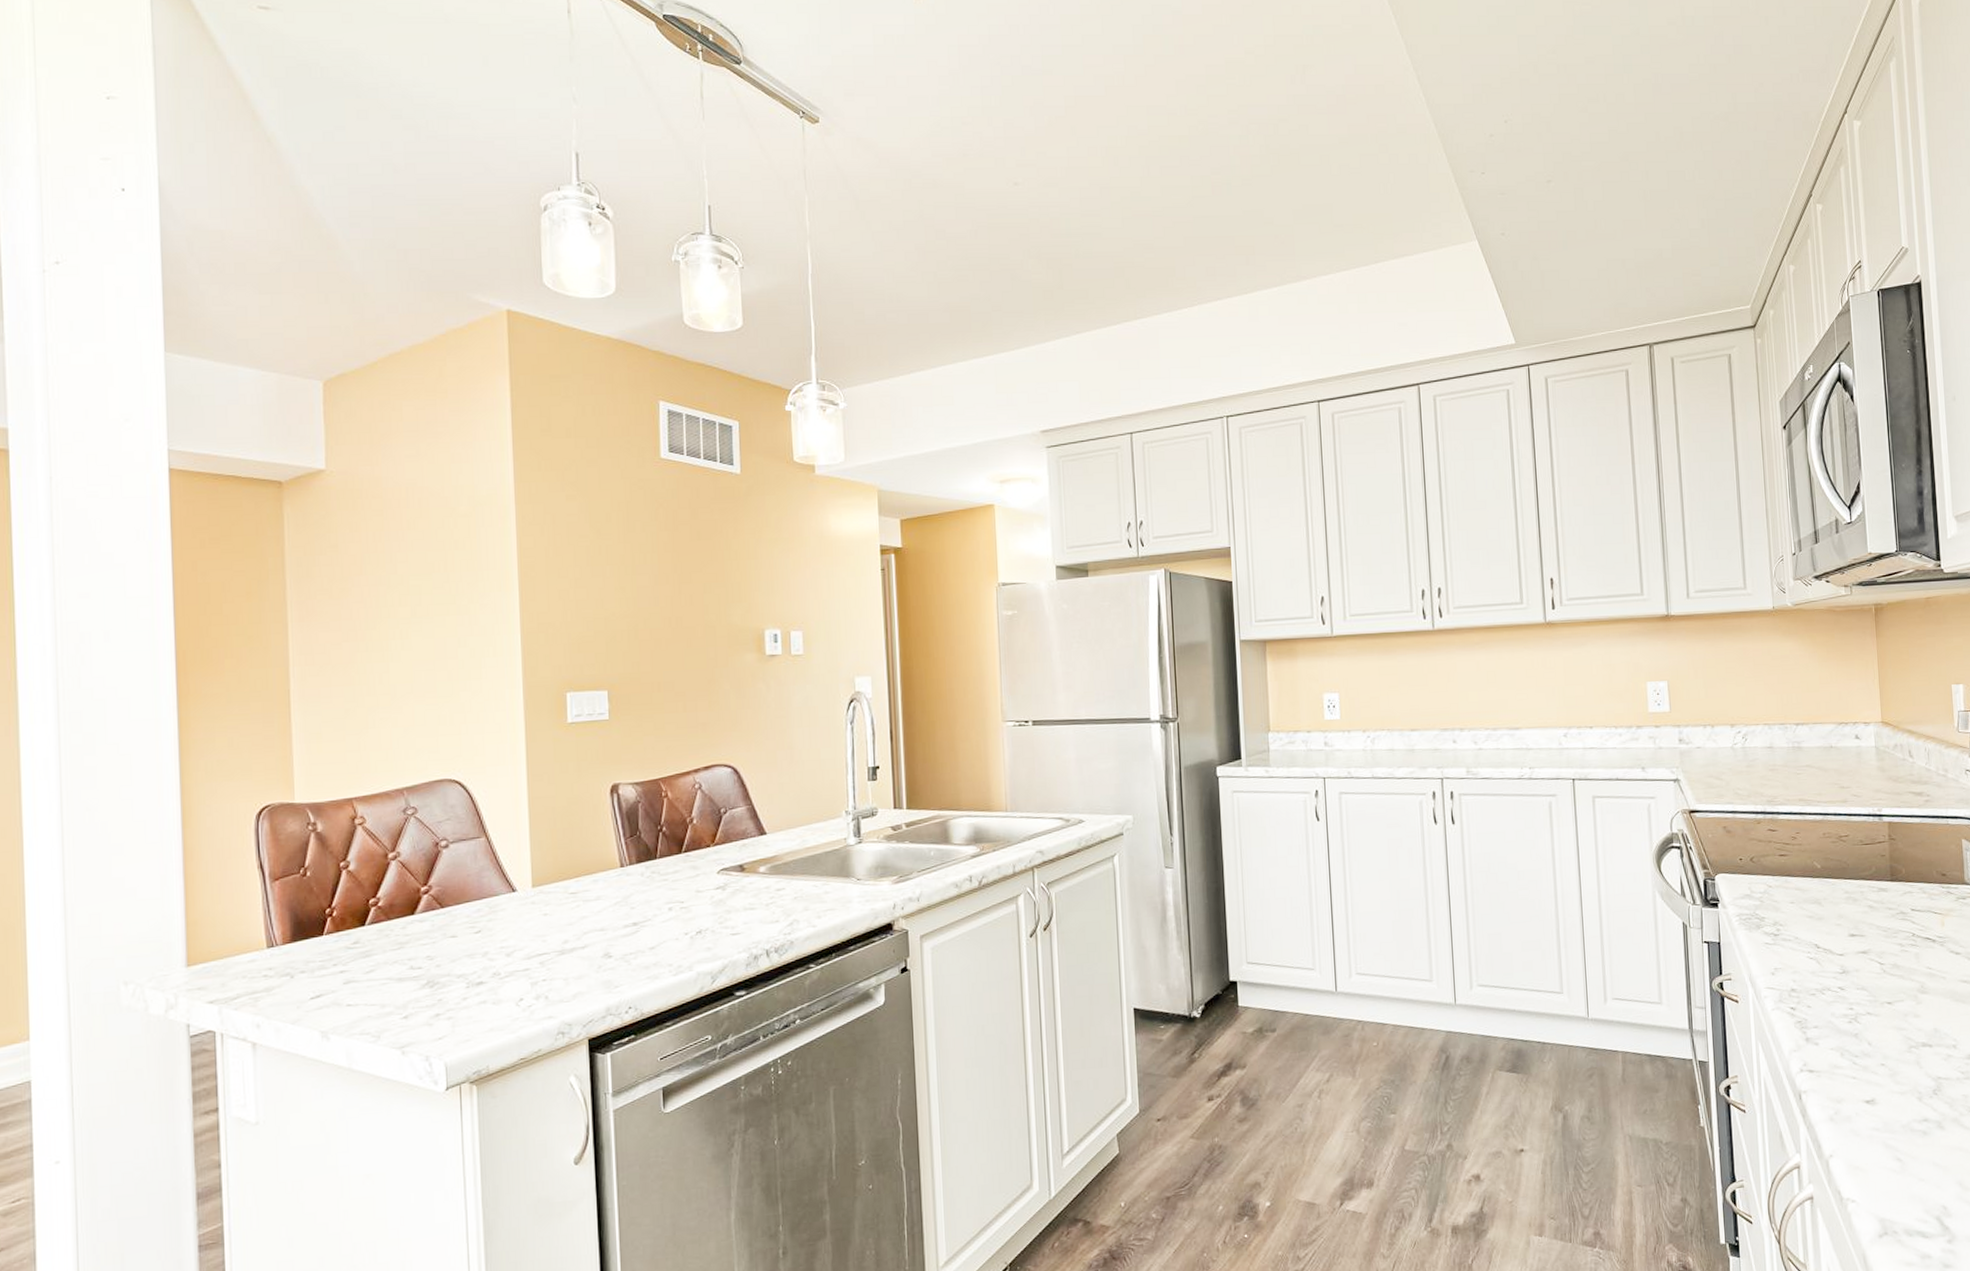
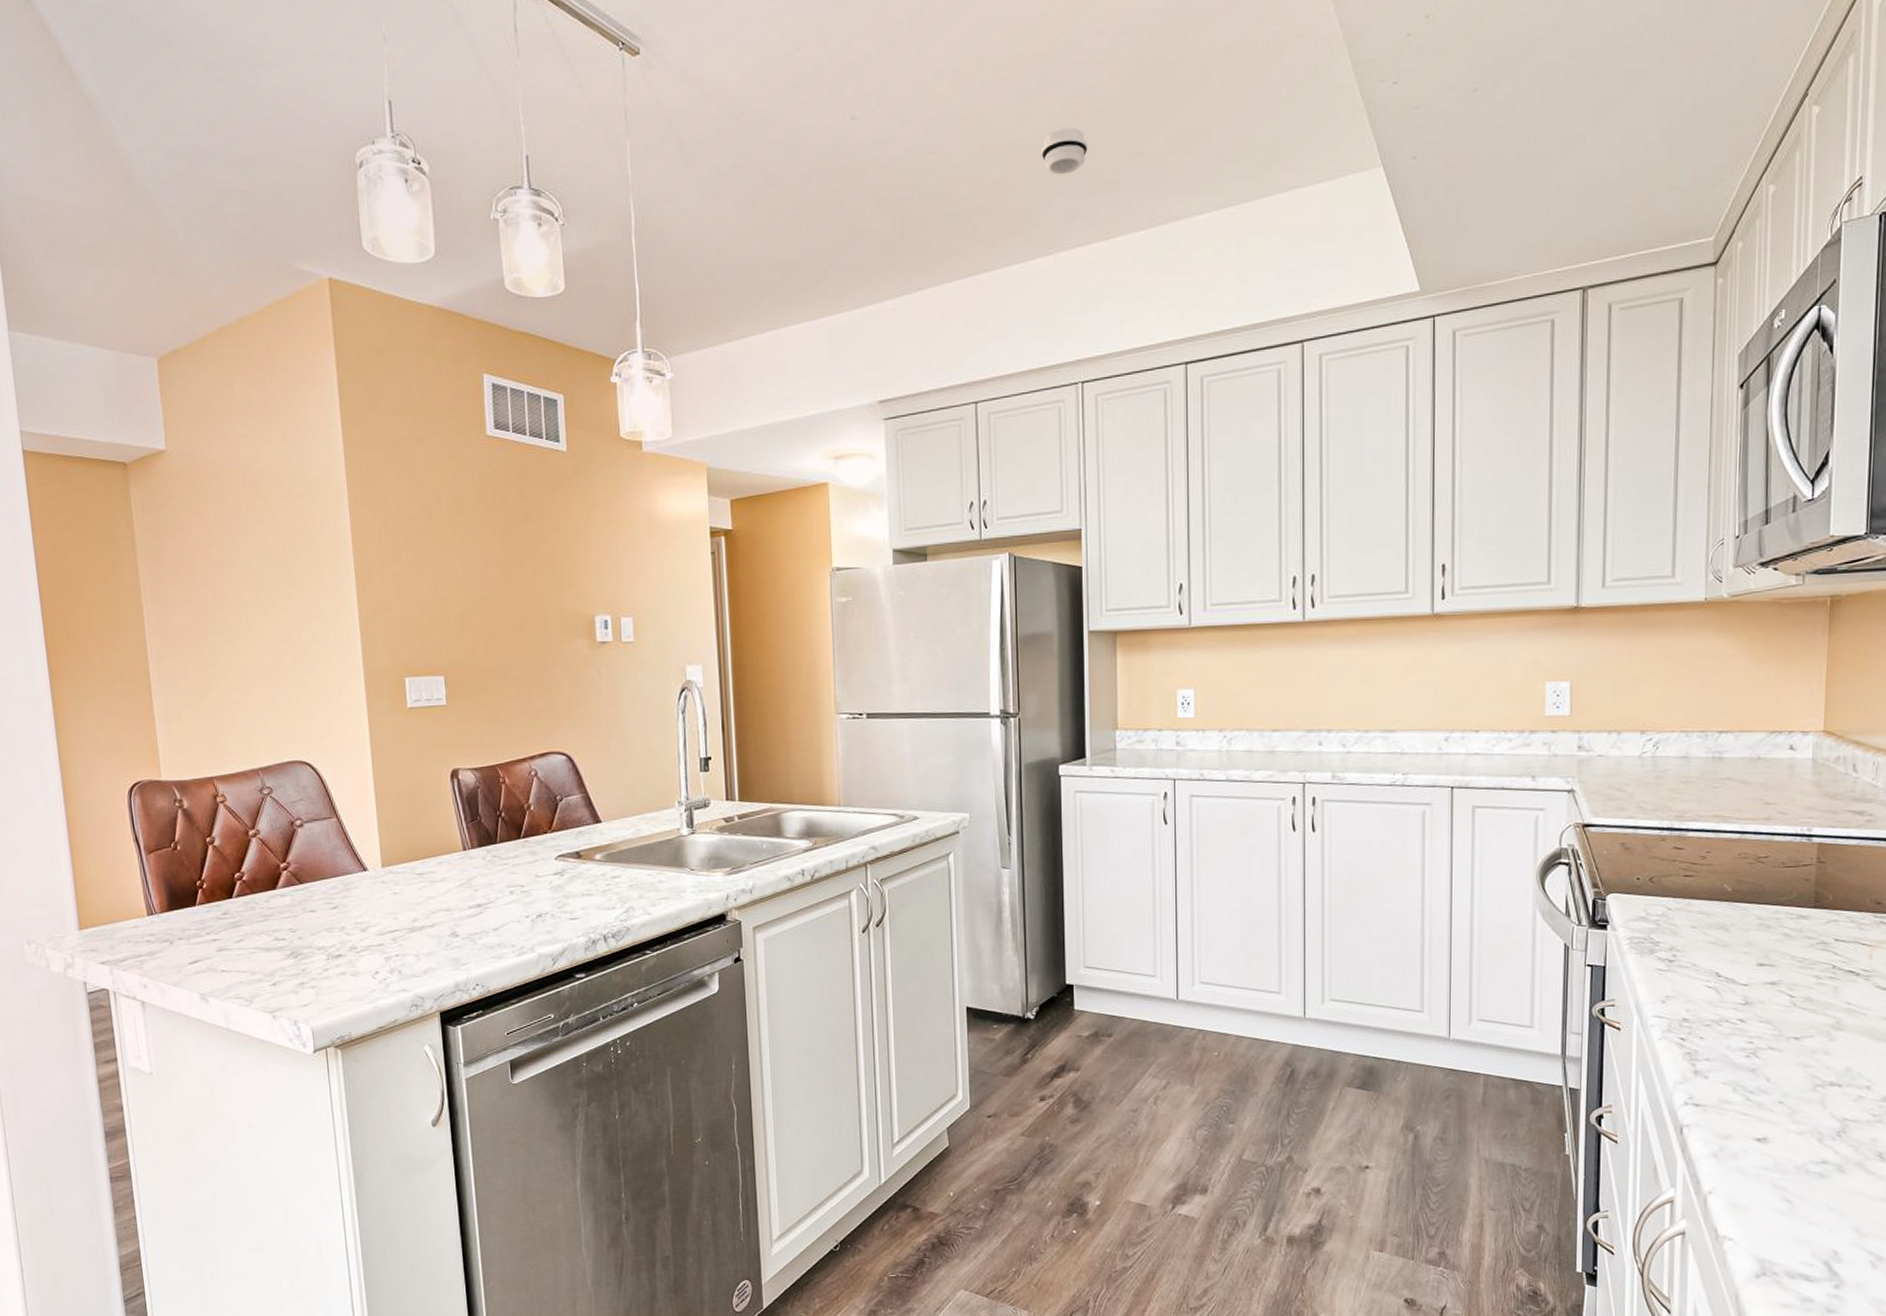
smoke detector: none [1184,199,1226,239] -> present [1041,128,1088,175]

